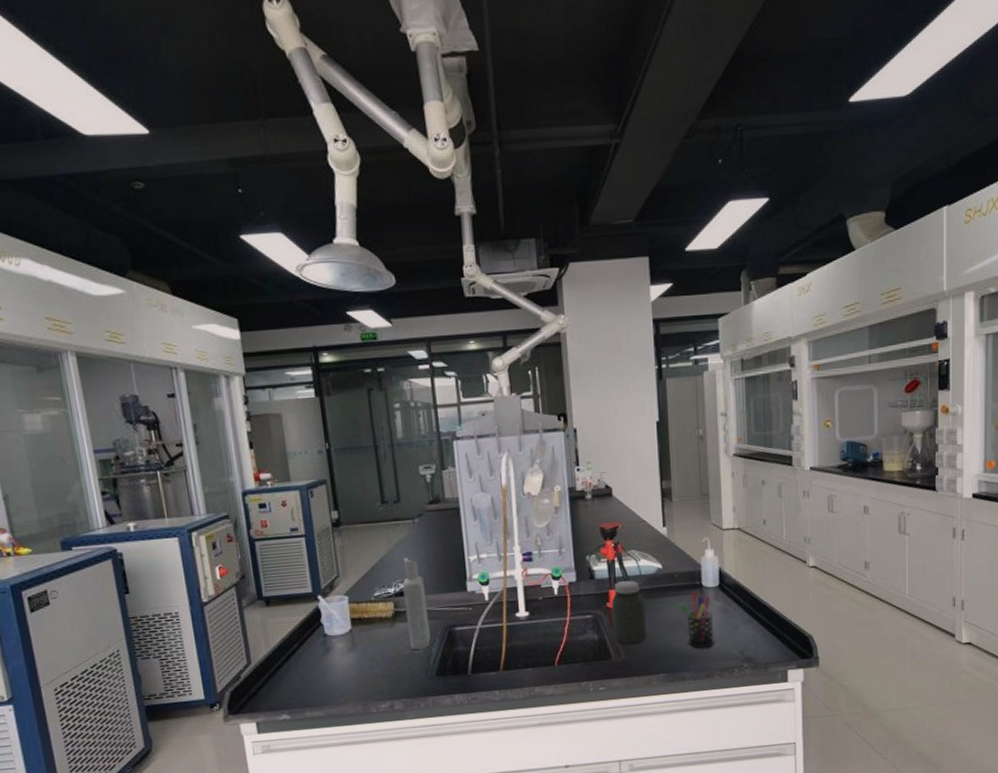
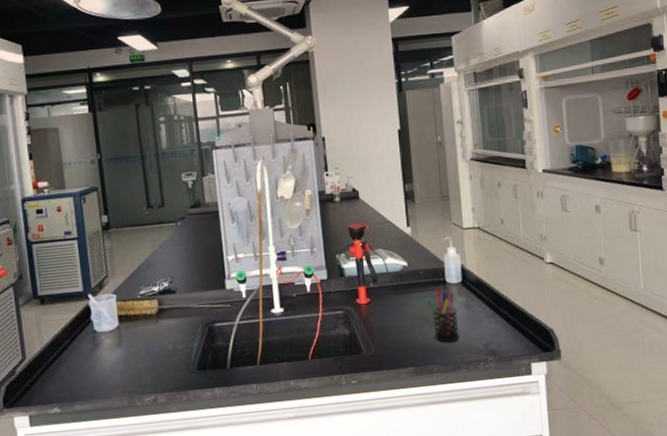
bottle: present [403,557,431,650] -> none [166,257,192,345]
jar: present [612,581,647,646] -> none [361,278,395,340]

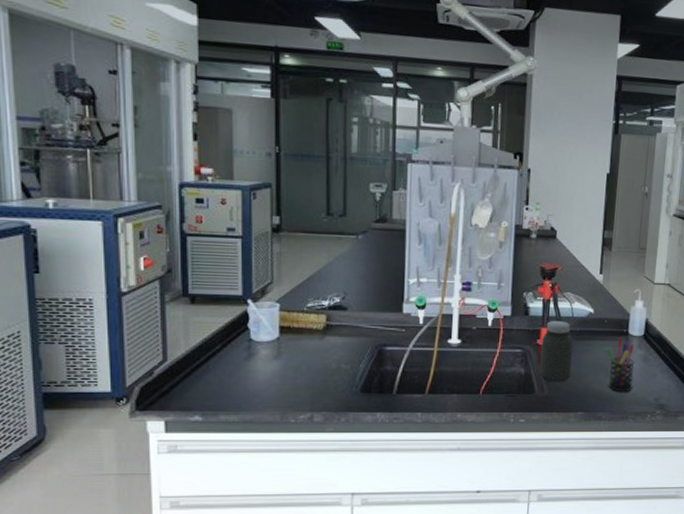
jar: none [361,278,395,340] -> present [540,321,574,382]

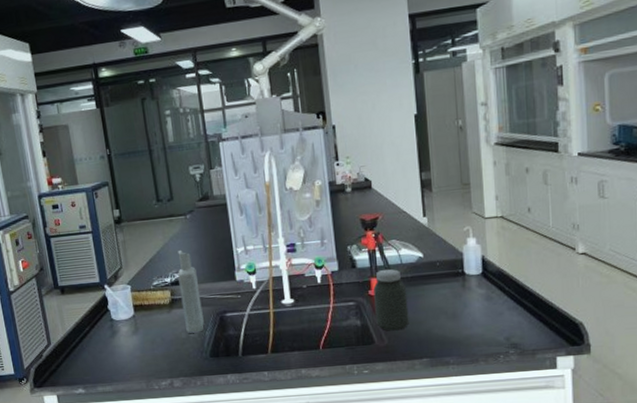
bottle: none [337,271,361,364] -> present [177,249,204,333]
pen holder: present [605,338,635,393] -> none [442,279,478,335]

